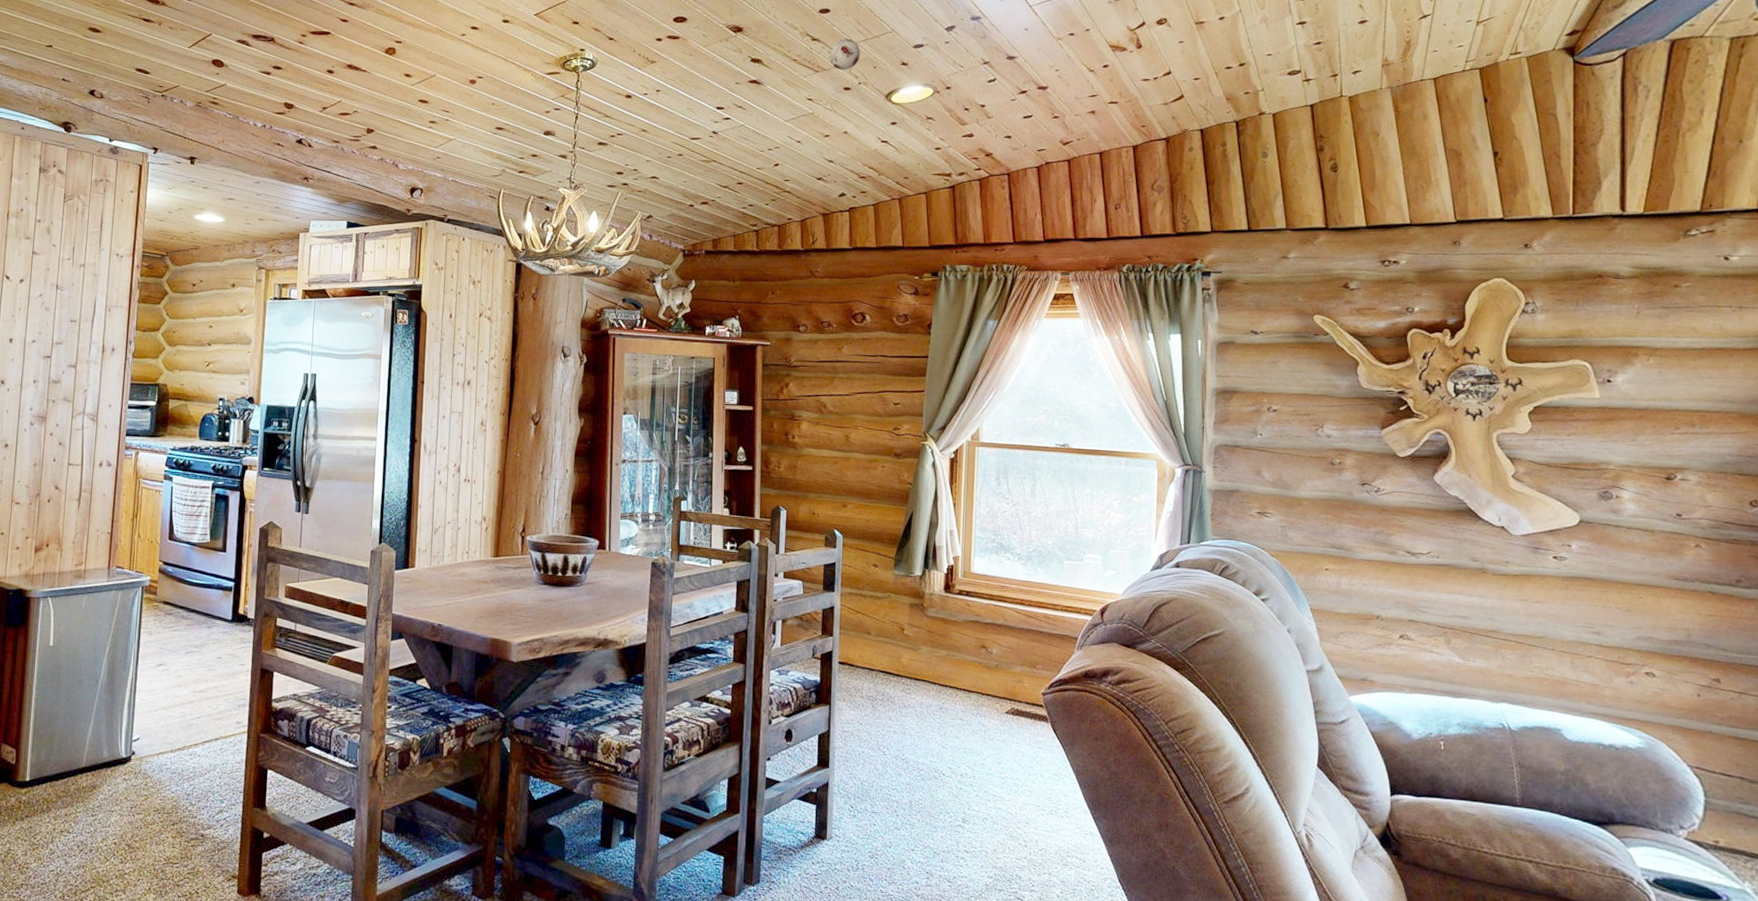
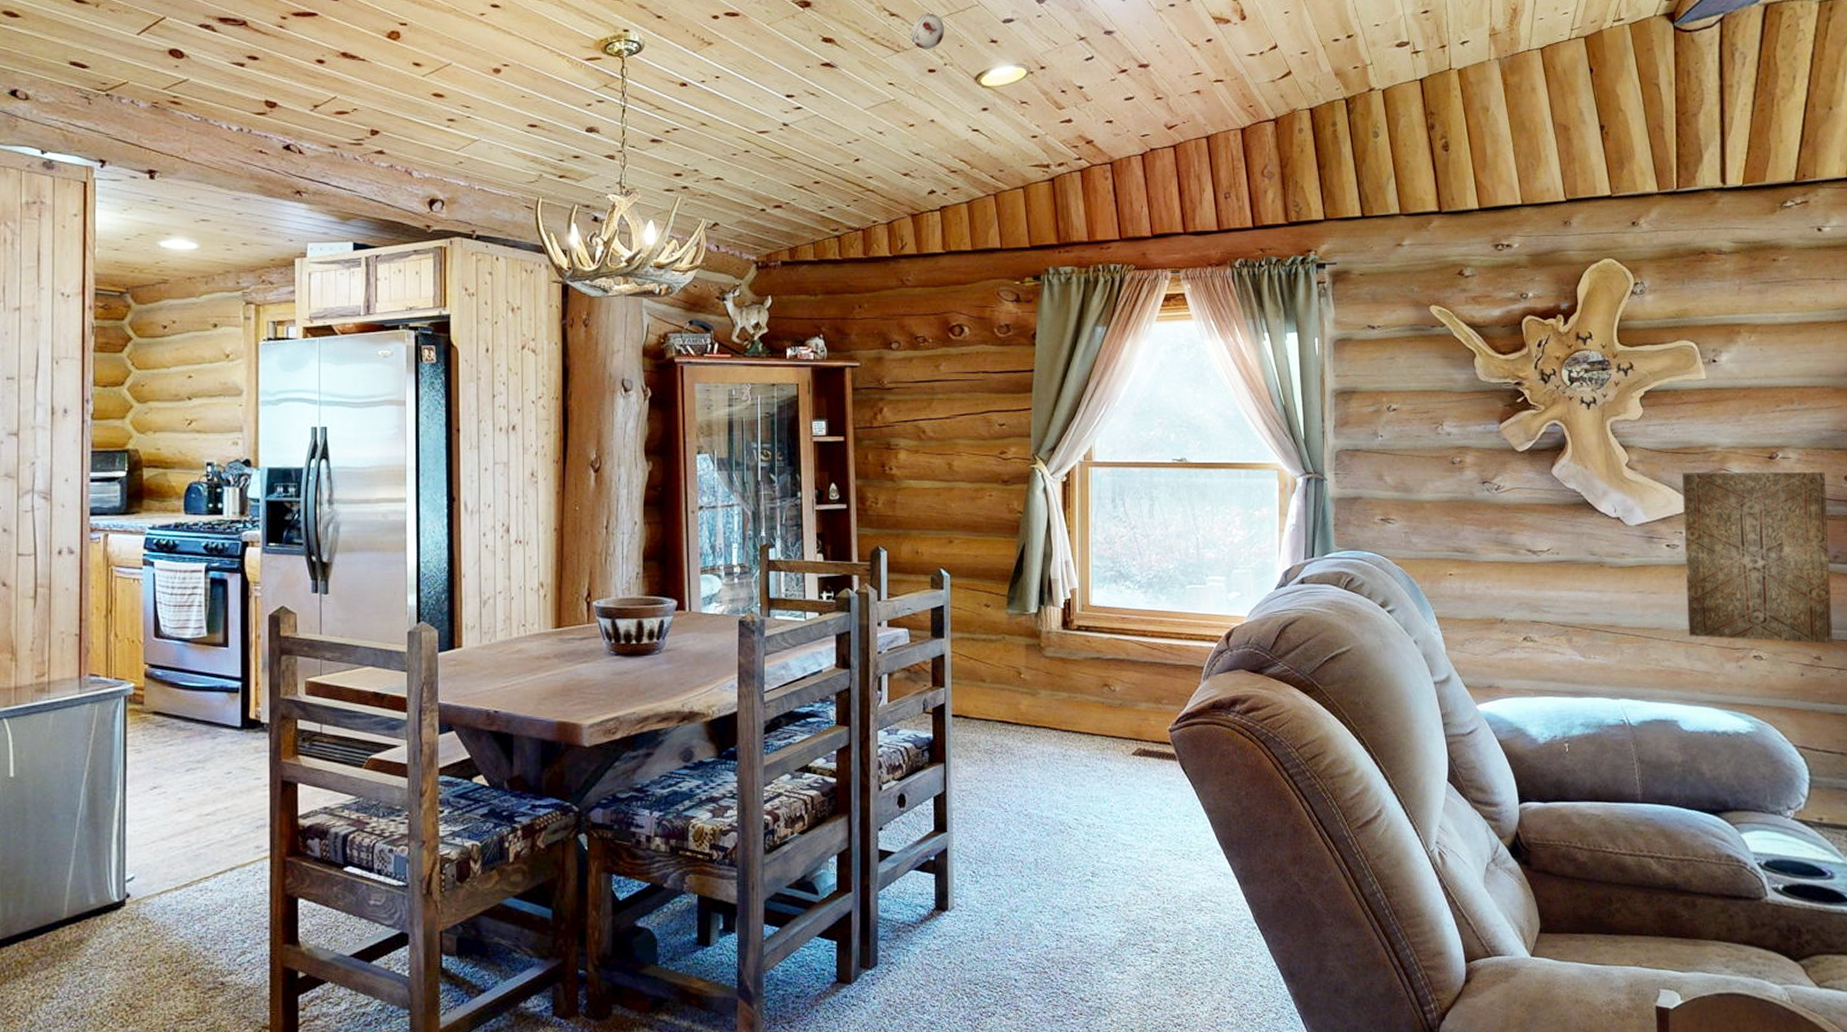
wall art: none [1571,488,1734,667] -> present [1681,471,1833,644]

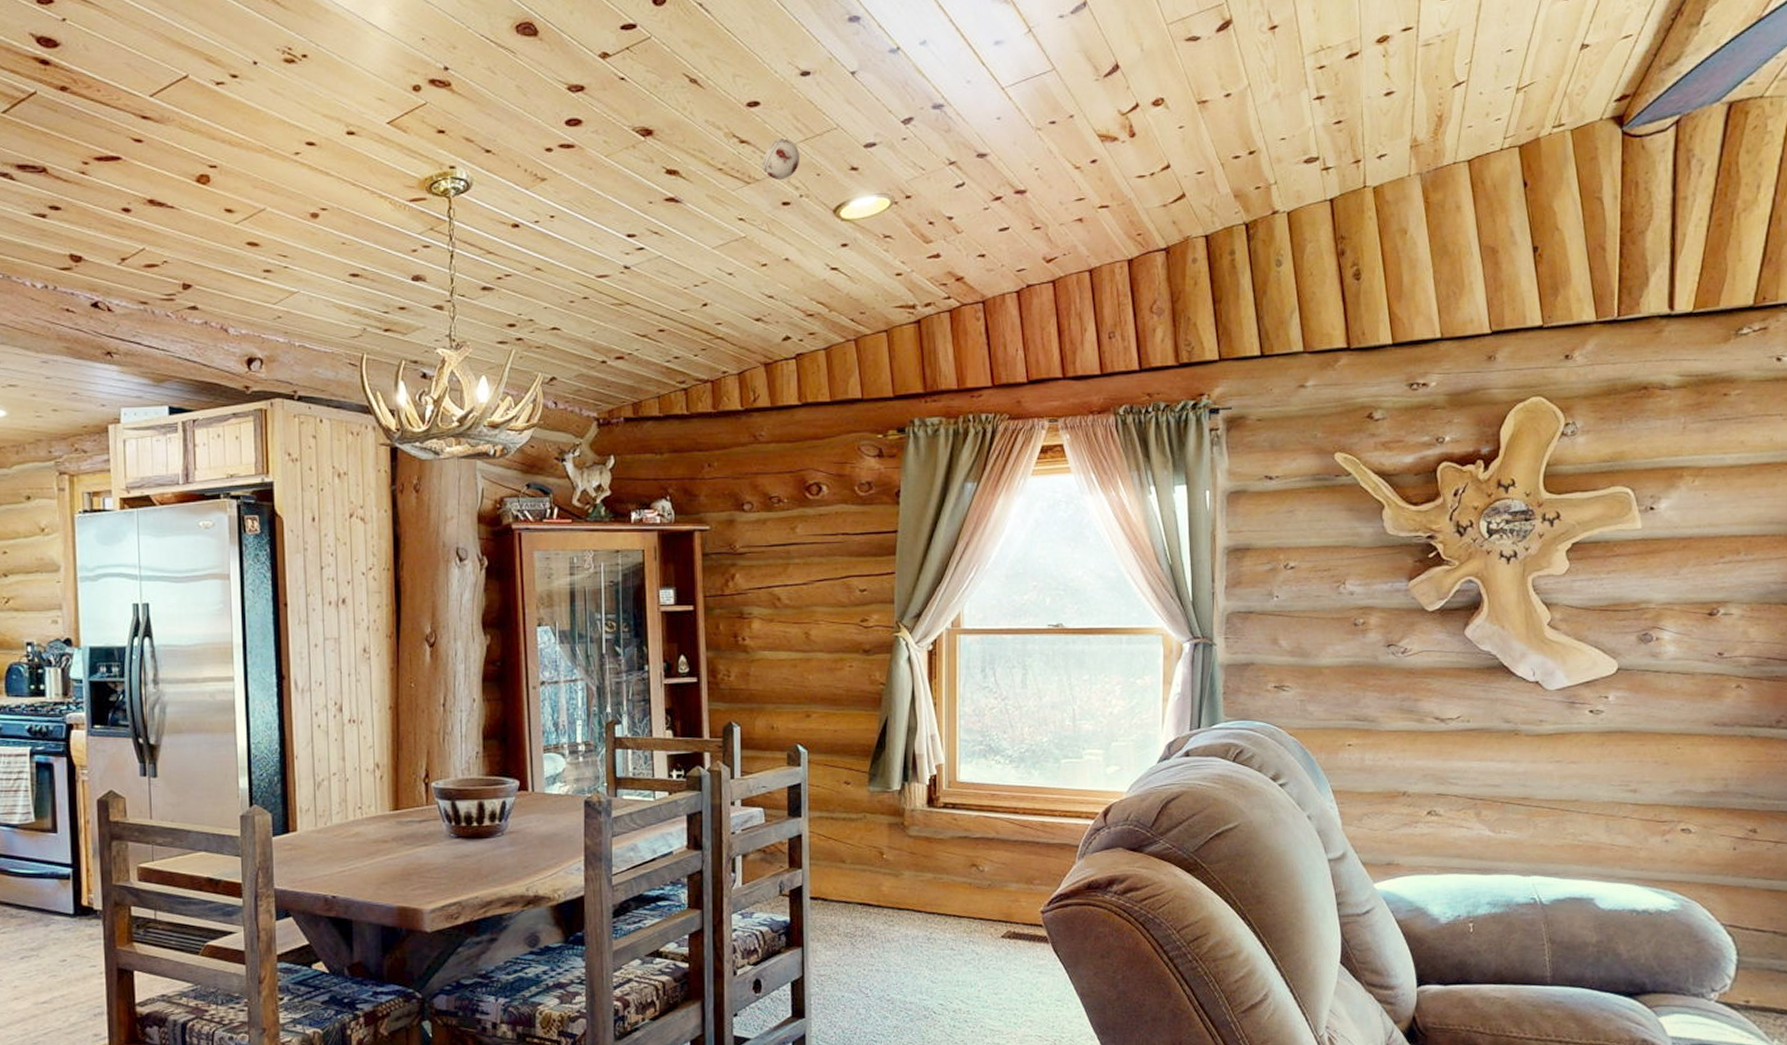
wall art: present [1681,471,1833,644] -> none [1609,628,1772,815]

